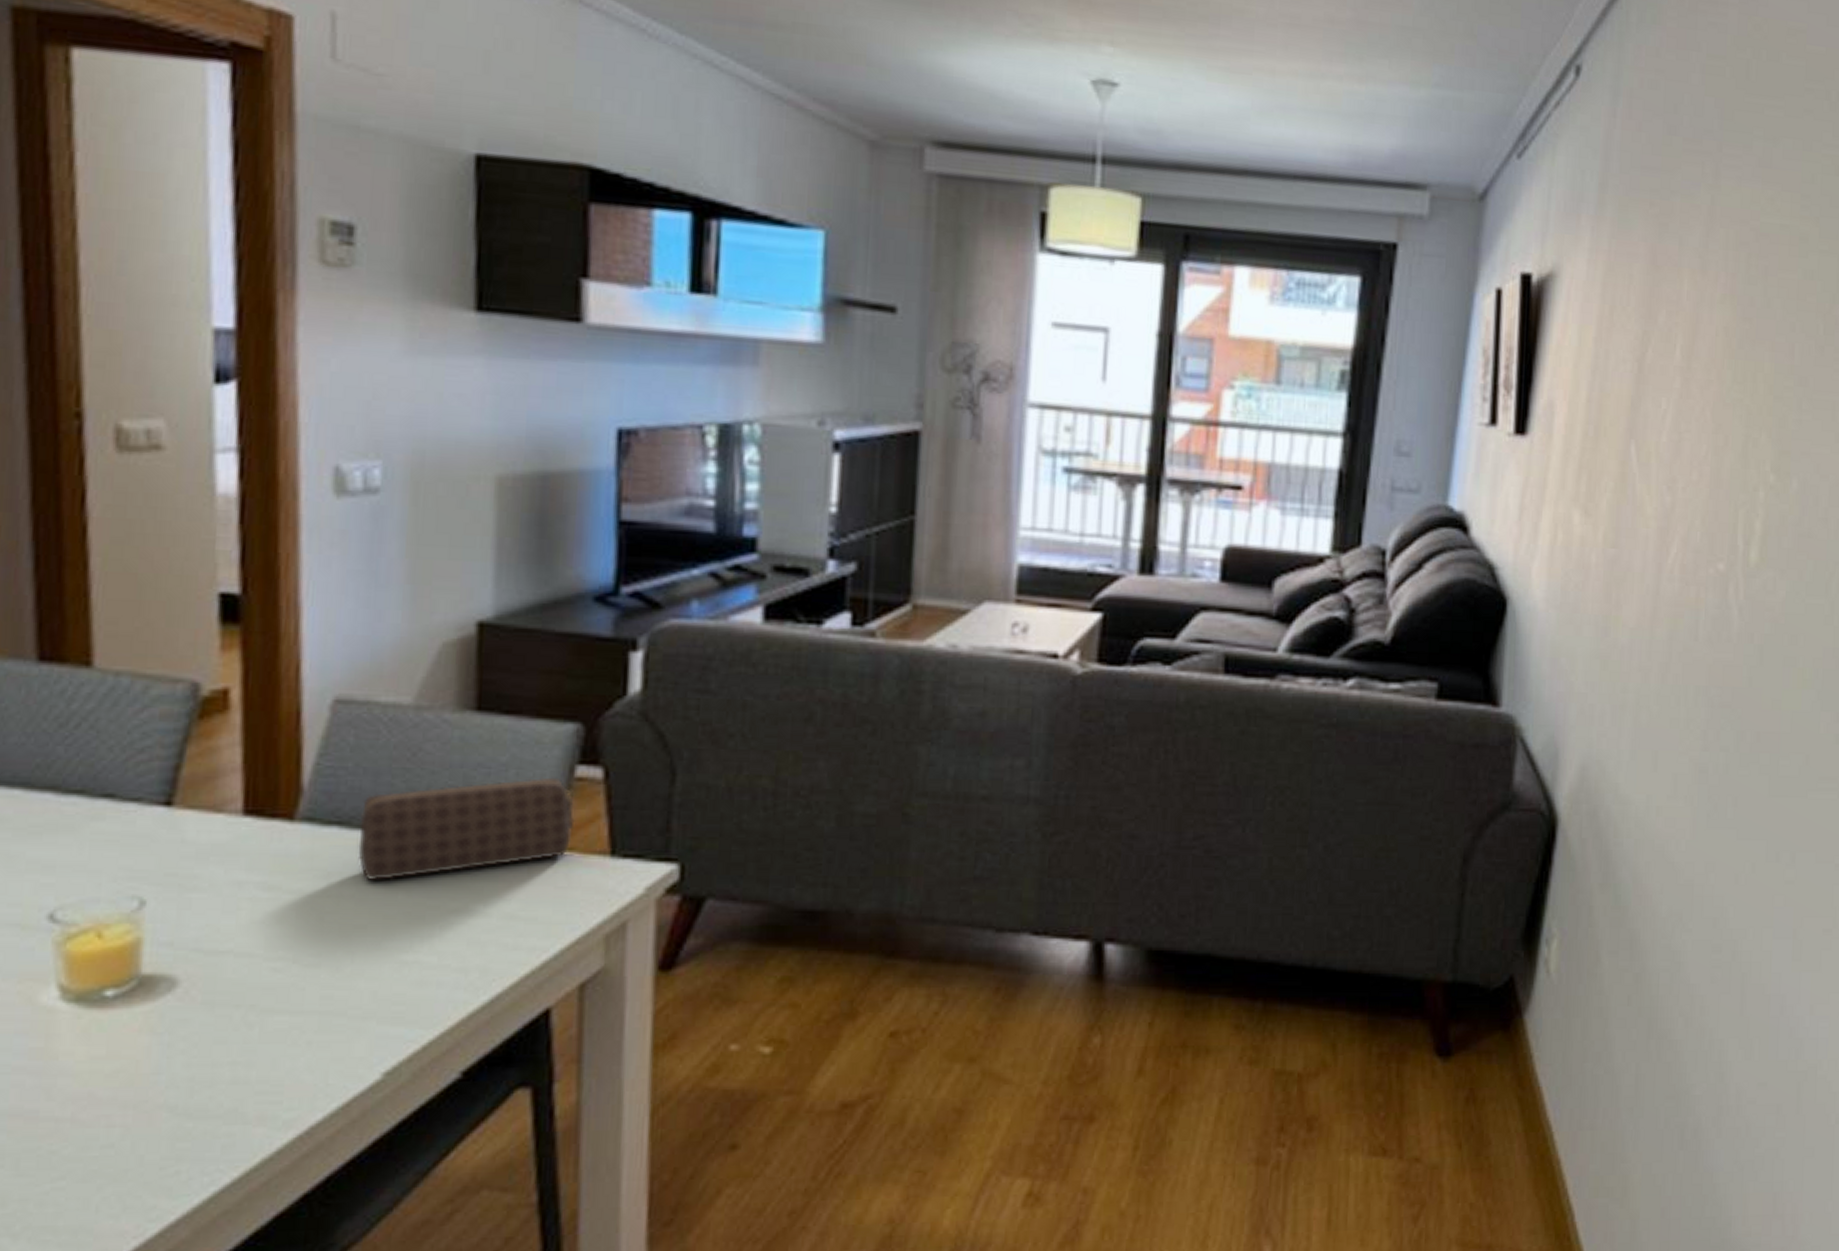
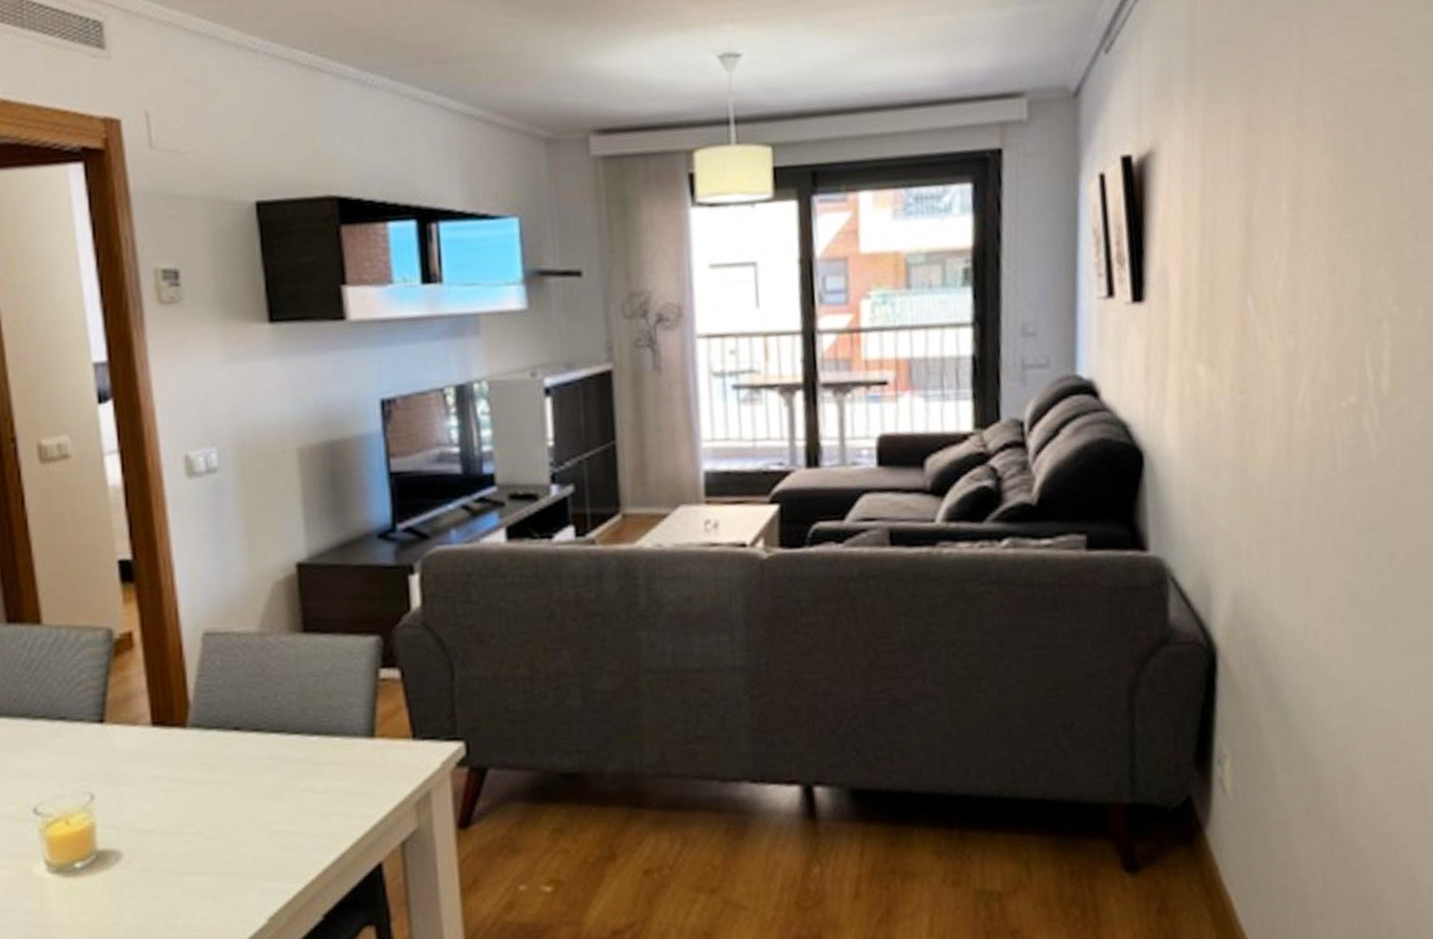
speaker: present [357,777,575,882] -> none [231,679,384,771]

